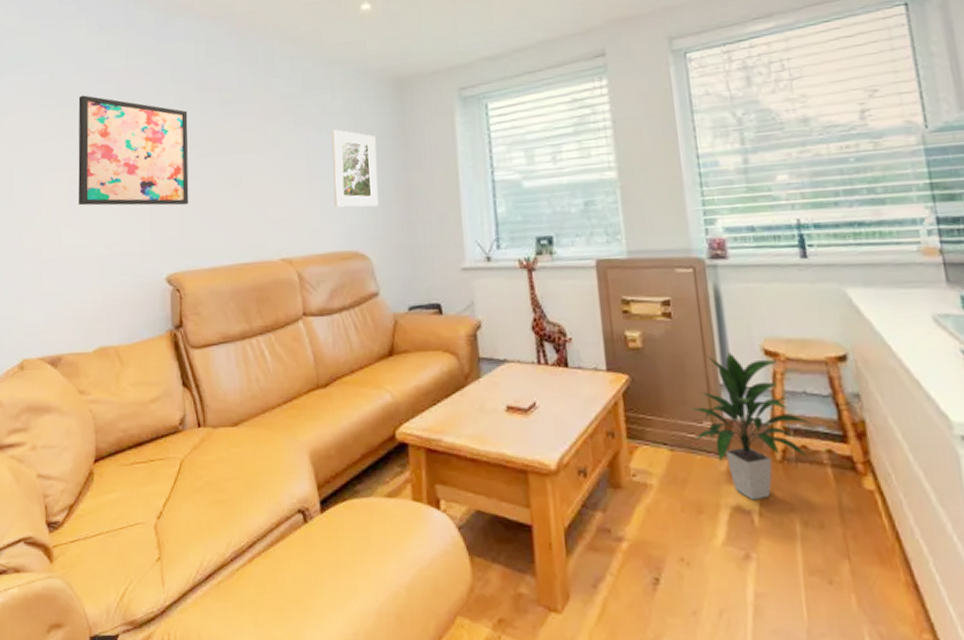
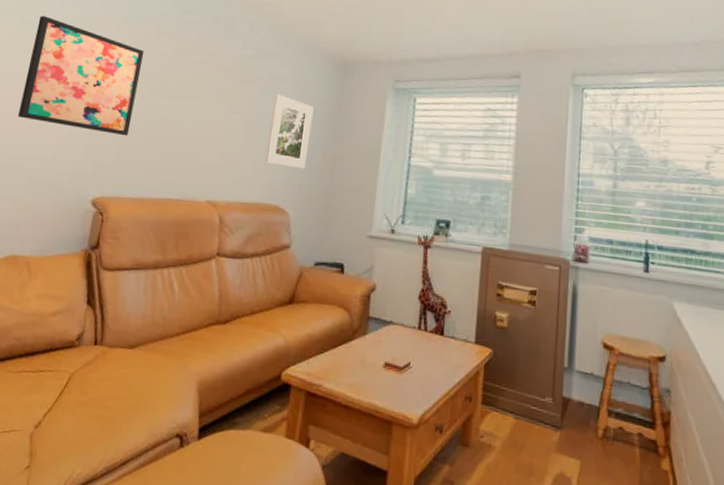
indoor plant: present [691,352,811,500] -> none [536,341,630,469]

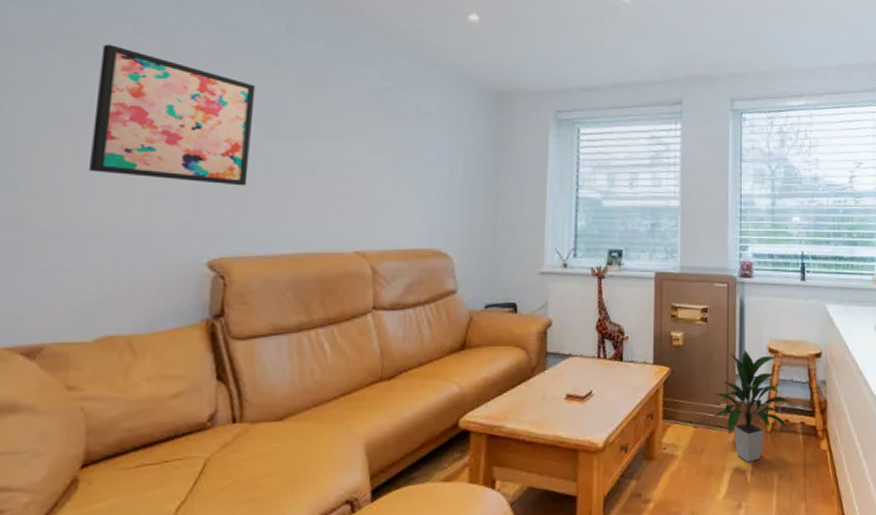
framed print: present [265,94,314,169] -> none [419,130,470,210]
indoor plant: none [536,341,630,469] -> present [713,349,793,463]

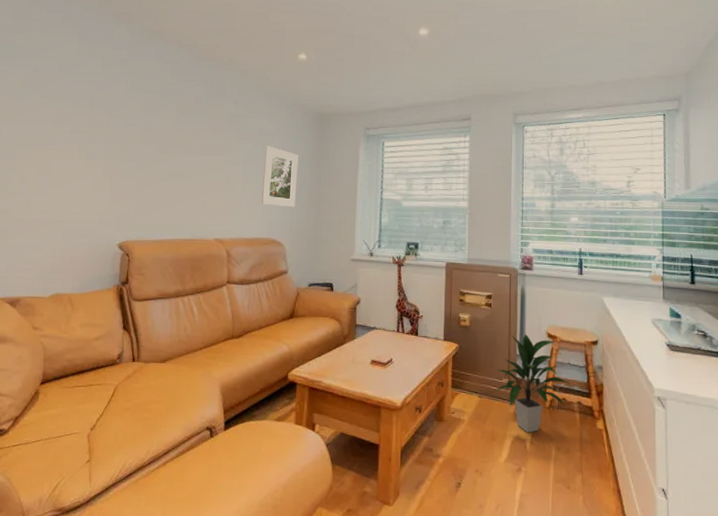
wall art: present [88,44,256,186] -> none [47,90,150,189]
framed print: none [419,130,470,210] -> present [261,146,299,208]

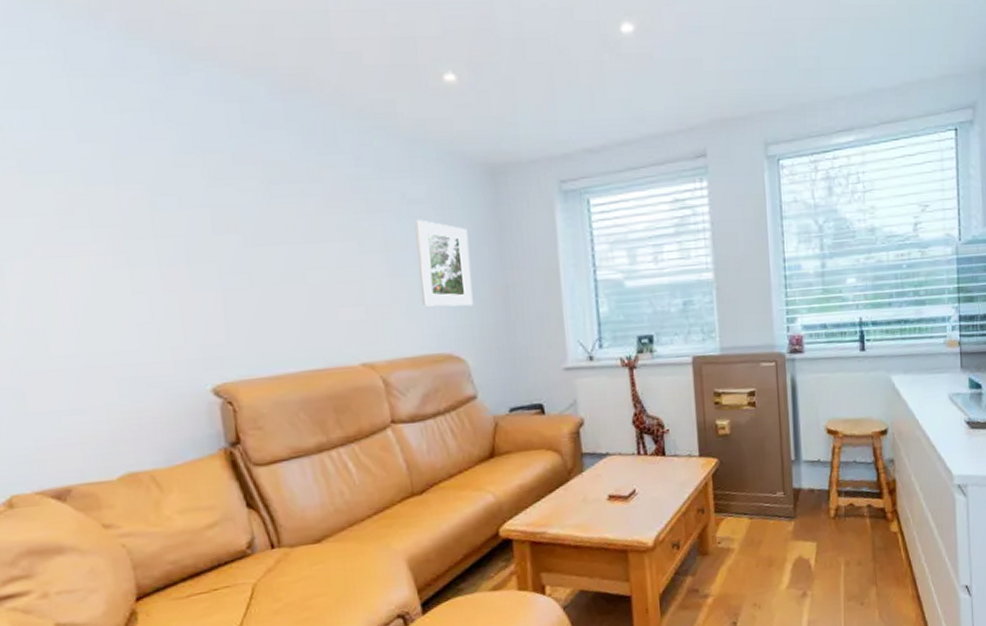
indoor plant: present [496,333,570,433] -> none [767,433,858,551]

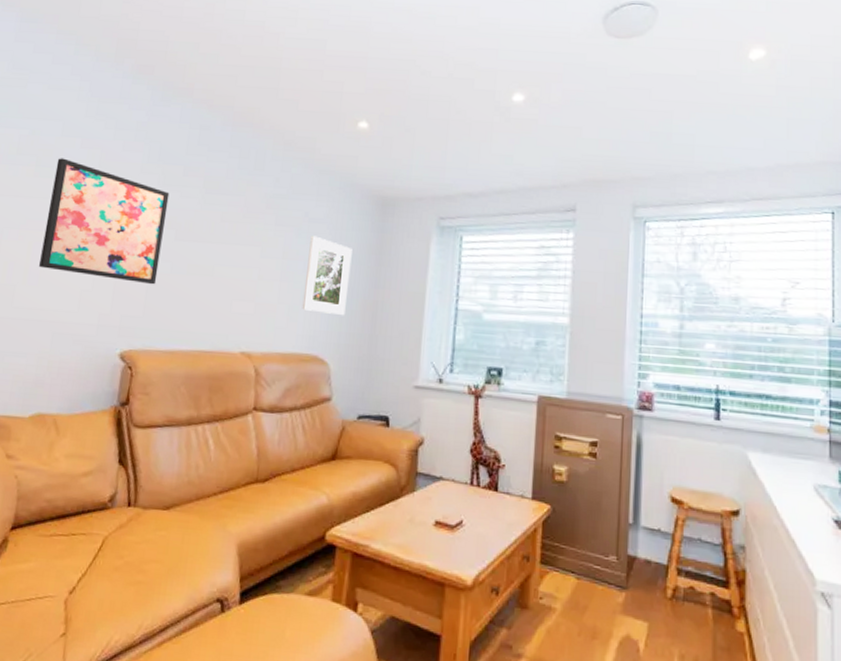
wall art: none [49,158,235,305] -> present [38,158,170,285]

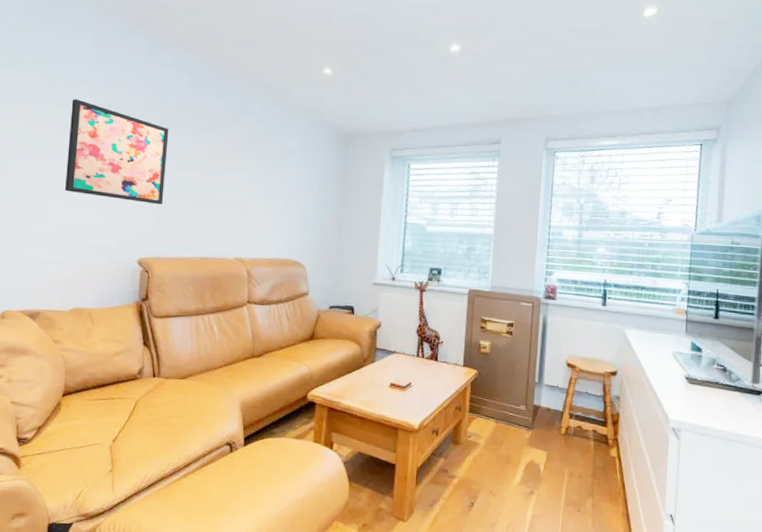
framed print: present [302,235,353,316] -> none [282,164,322,229]

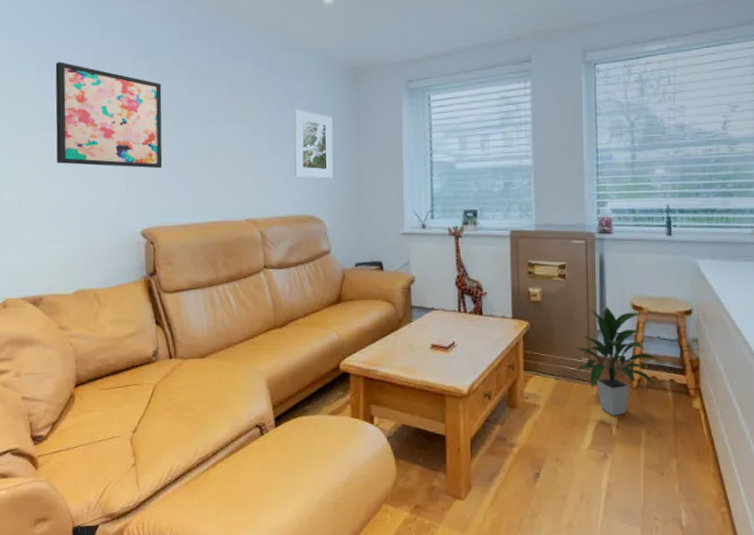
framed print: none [282,164,322,229] -> present [293,109,333,179]
indoor plant: none [512,362,587,458] -> present [574,306,661,416]

